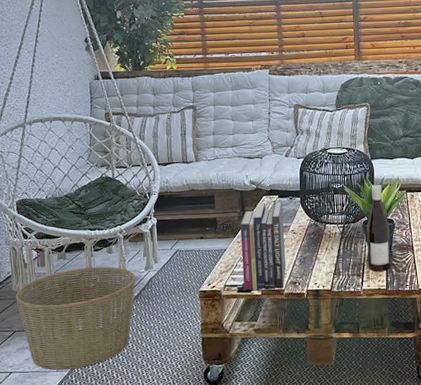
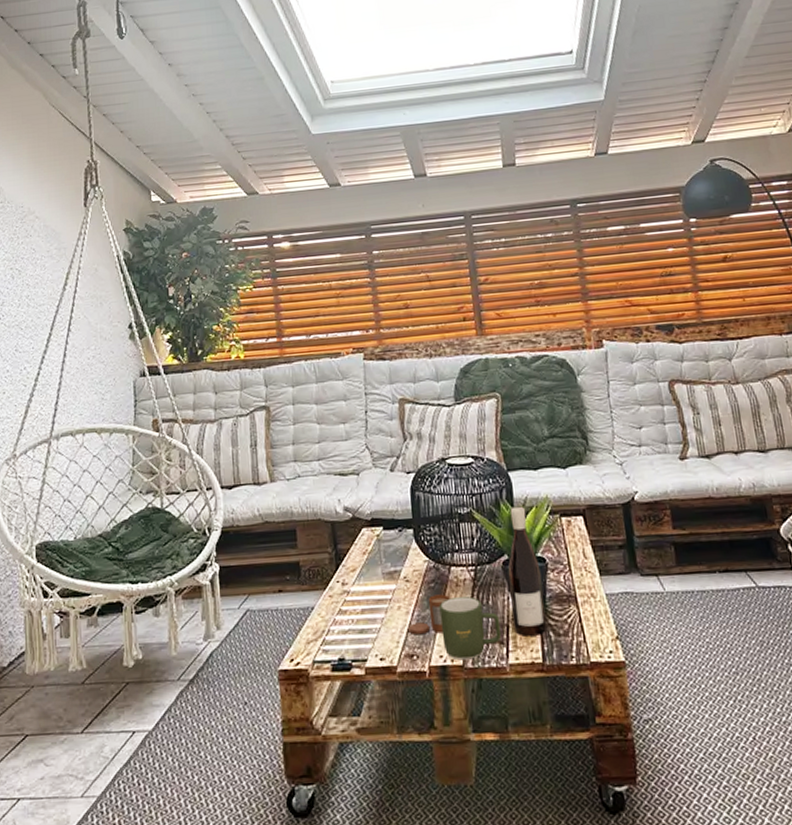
basket: present [15,266,136,370] -> none [29,636,192,795]
books: present [240,202,286,291] -> none [332,535,398,669]
candle: none [294,242,324,270] -> present [408,594,450,635]
mug: none [316,244,359,287] -> present [439,596,502,661]

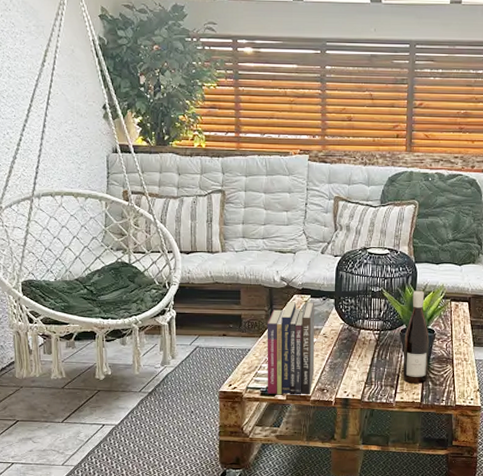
books: none [332,535,398,669] -> present [267,302,315,395]
candle: present [408,594,450,635] -> none [323,349,357,376]
mug: present [439,596,502,661] -> none [348,351,393,396]

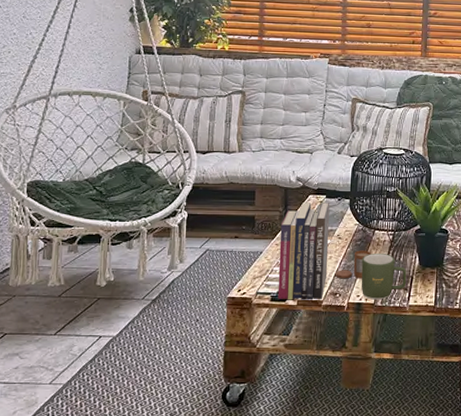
candle: none [323,349,357,376] -> present [336,250,371,279]
mug: none [348,351,393,396] -> present [361,252,407,300]
bottle: present [403,290,429,384] -> none [417,190,443,286]

